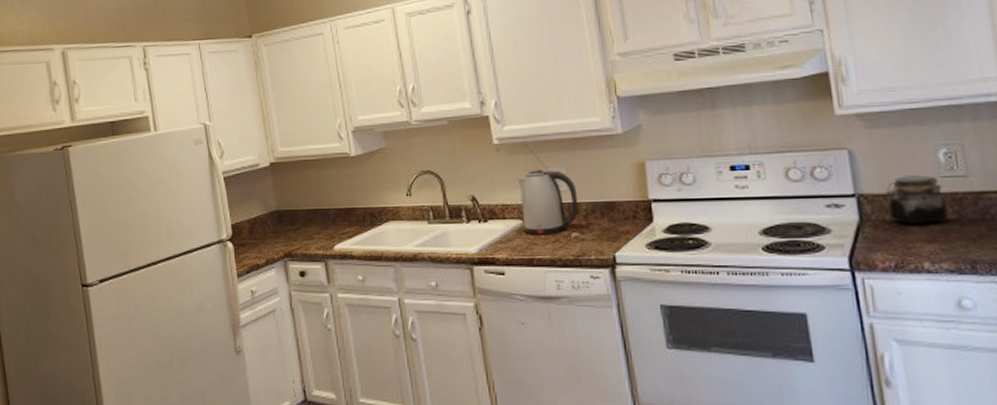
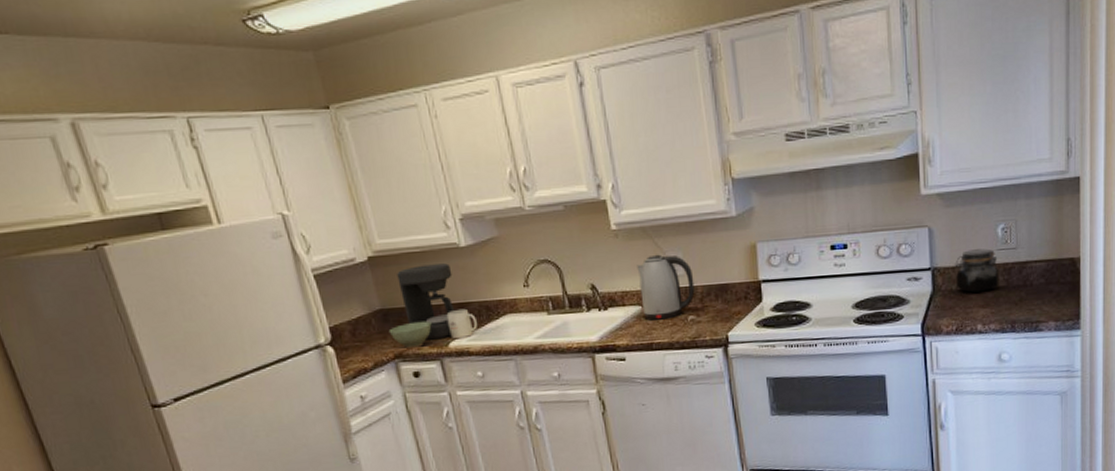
bowl: none [281,223,320,249] -> present [388,321,432,349]
coffee maker: none [293,171,342,242] -> present [397,263,455,340]
mug: none [333,213,362,243] -> present [446,308,478,340]

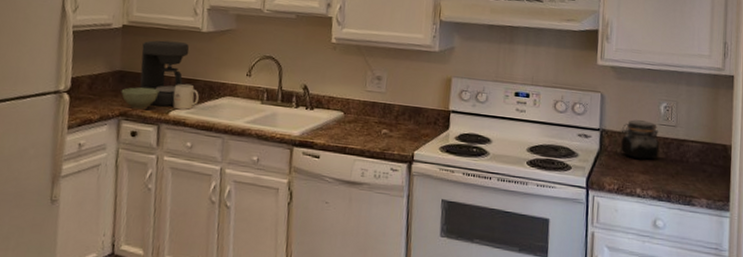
kettle: present [637,254,695,321] -> none [343,70,394,129]

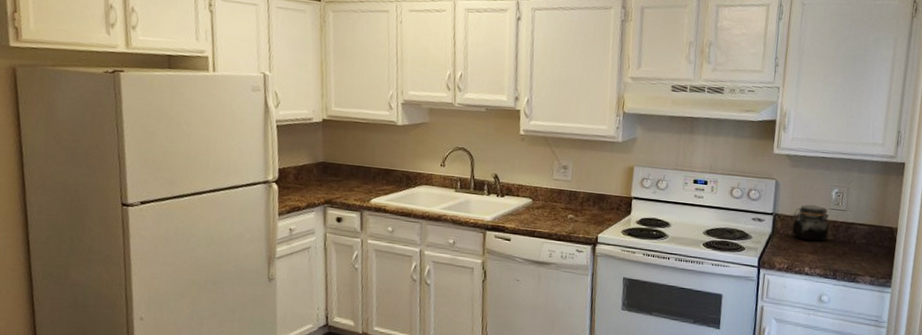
bowl: present [121,87,160,111] -> none [325,177,361,199]
coffee maker: present [140,40,190,107] -> none [341,133,386,195]
mug: present [172,83,200,110] -> none [373,173,398,198]

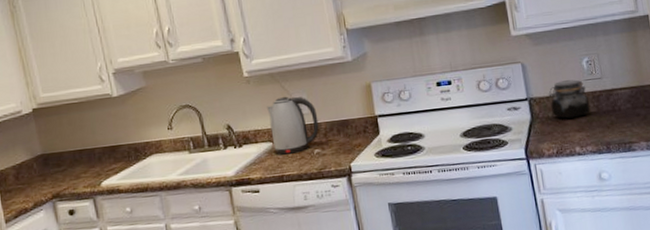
kettle: none [532,160,579,214] -> present [267,96,319,155]

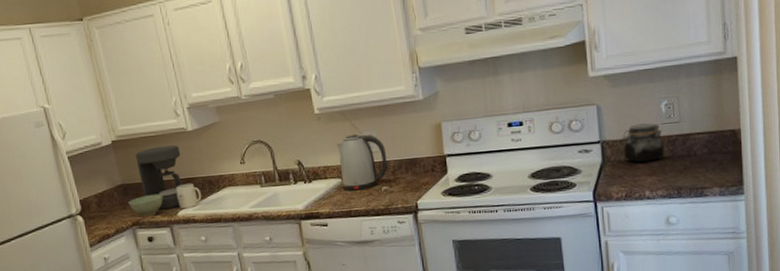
bowl: none [48,163,87,190] -> present [128,193,164,218]
coffee maker: none [57,112,107,181] -> present [135,145,183,210]
mug: none [99,151,128,179] -> present [175,183,202,209]

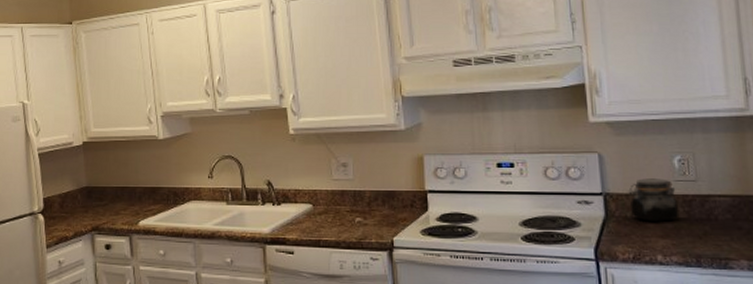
bowl: present [128,193,164,218] -> none [90,200,127,224]
coffee maker: present [135,145,183,210] -> none [104,152,149,218]
mug: present [175,183,202,209] -> none [139,192,166,219]
kettle: present [337,134,388,191] -> none [310,158,363,219]

